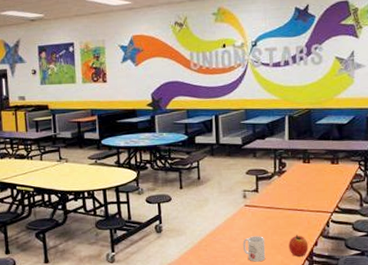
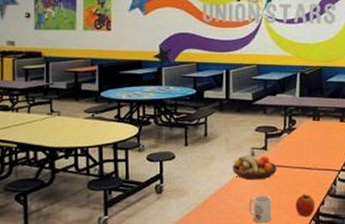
fruit bowl: none [226,197,269,221] -> present [233,154,277,180]

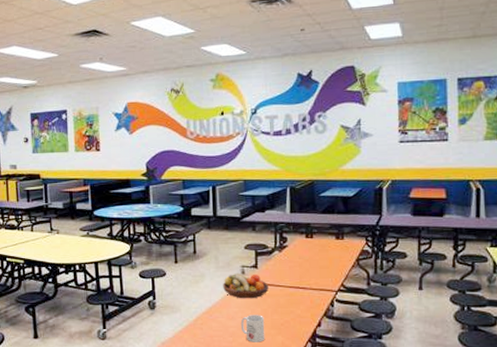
apple: present [295,194,315,216] -> none [290,315,311,338]

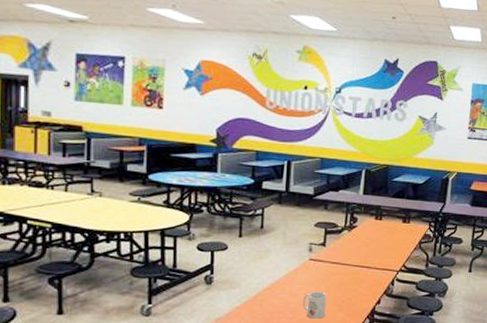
fruit bowl: present [223,272,269,299] -> none [288,249,335,276]

